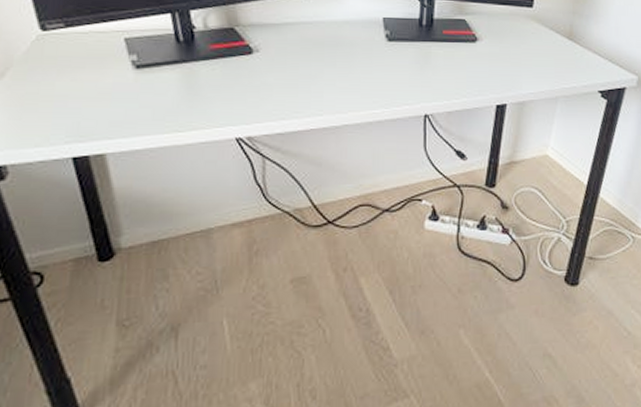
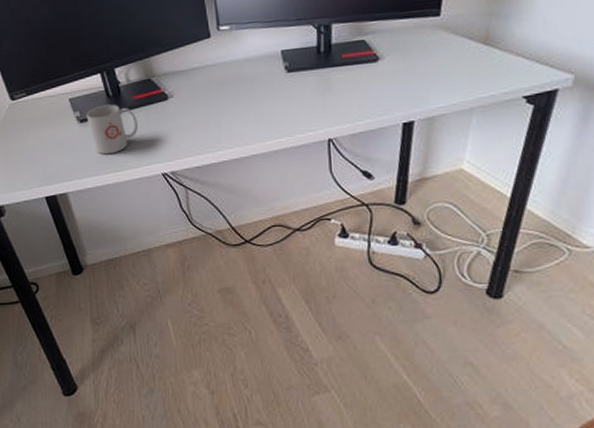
mug: none [145,51,212,110] -> present [86,104,138,155]

